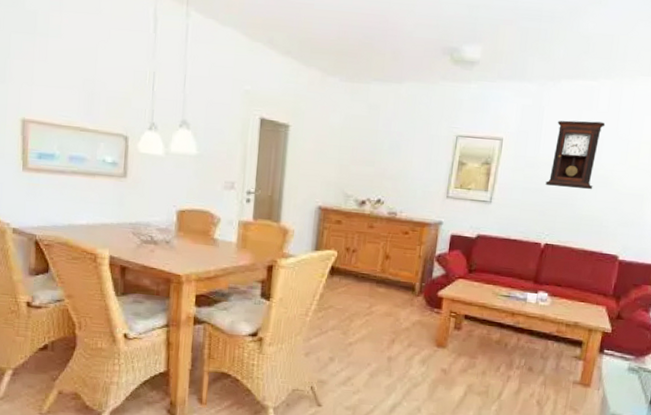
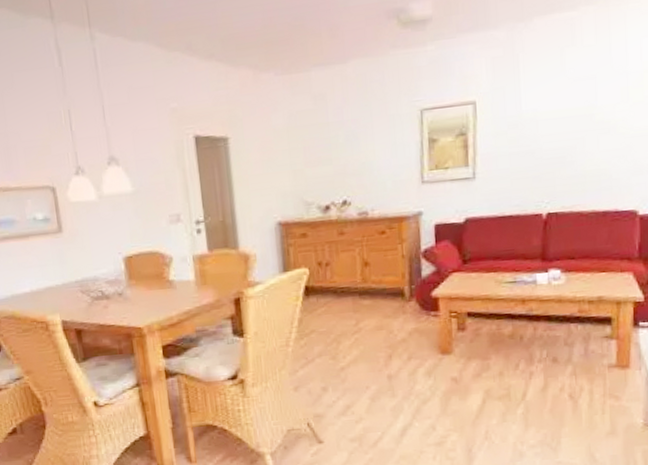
pendulum clock: present [545,120,606,190] -> none [535,57,596,145]

